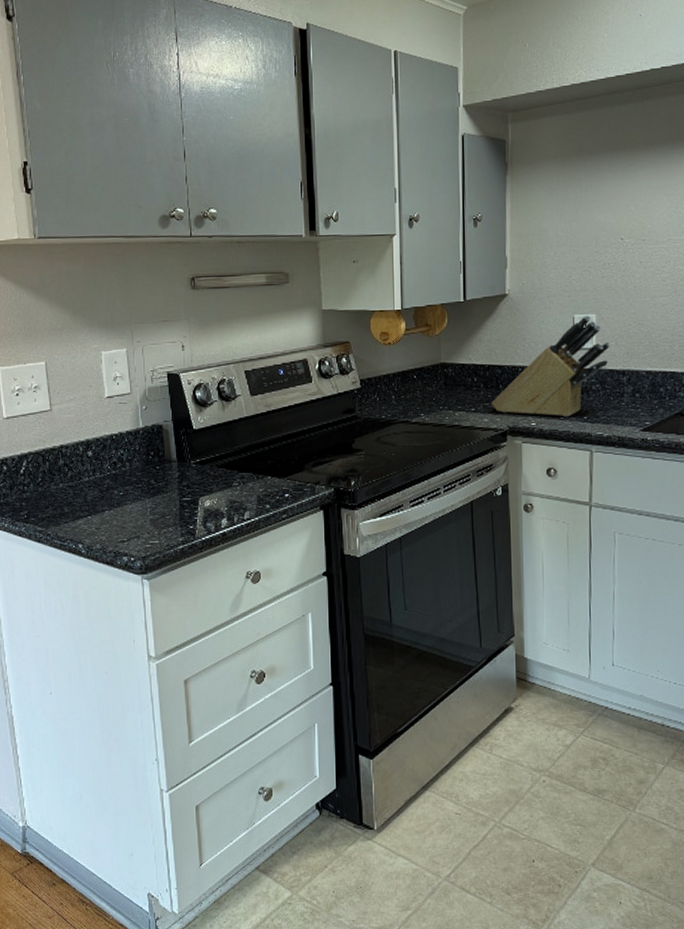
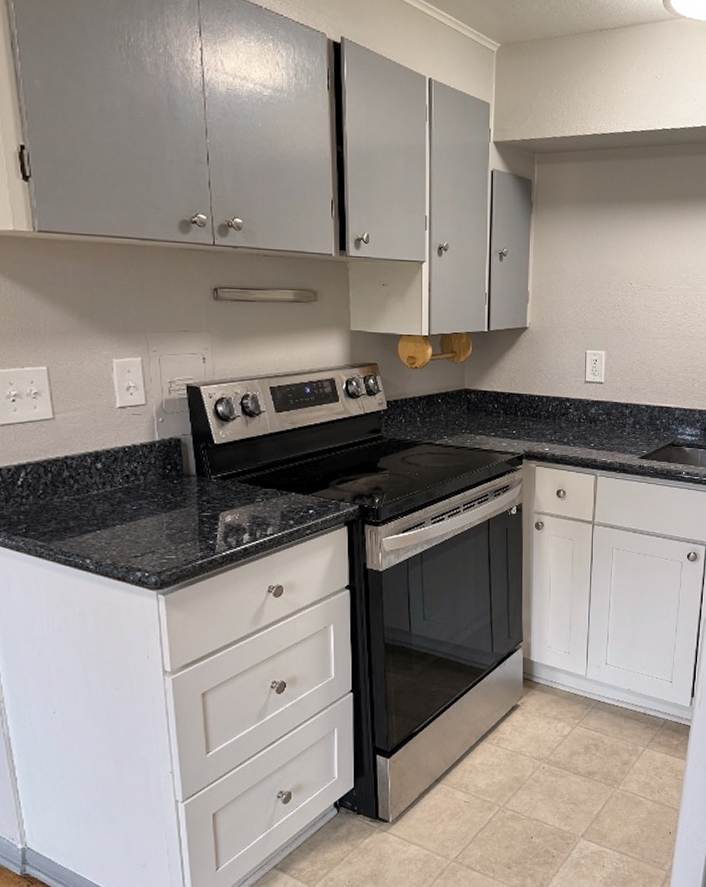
knife block: present [491,315,611,418] -> none [510,351,617,444]

